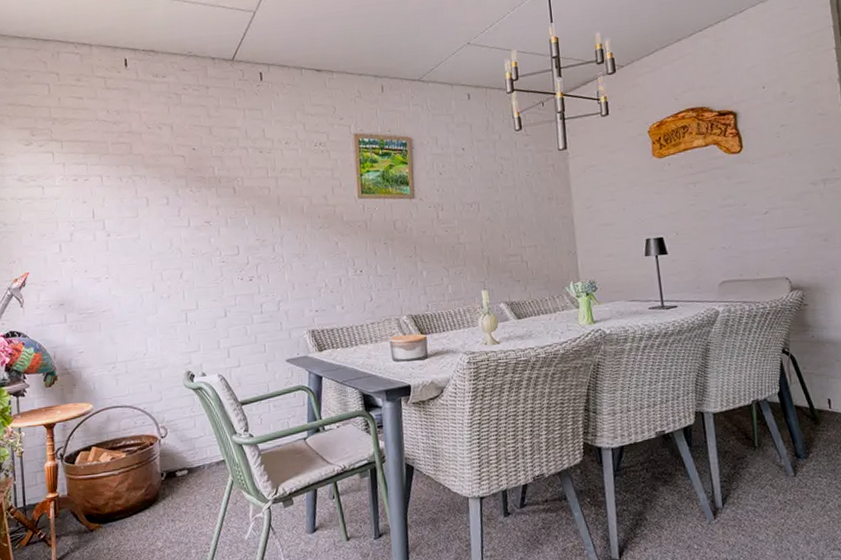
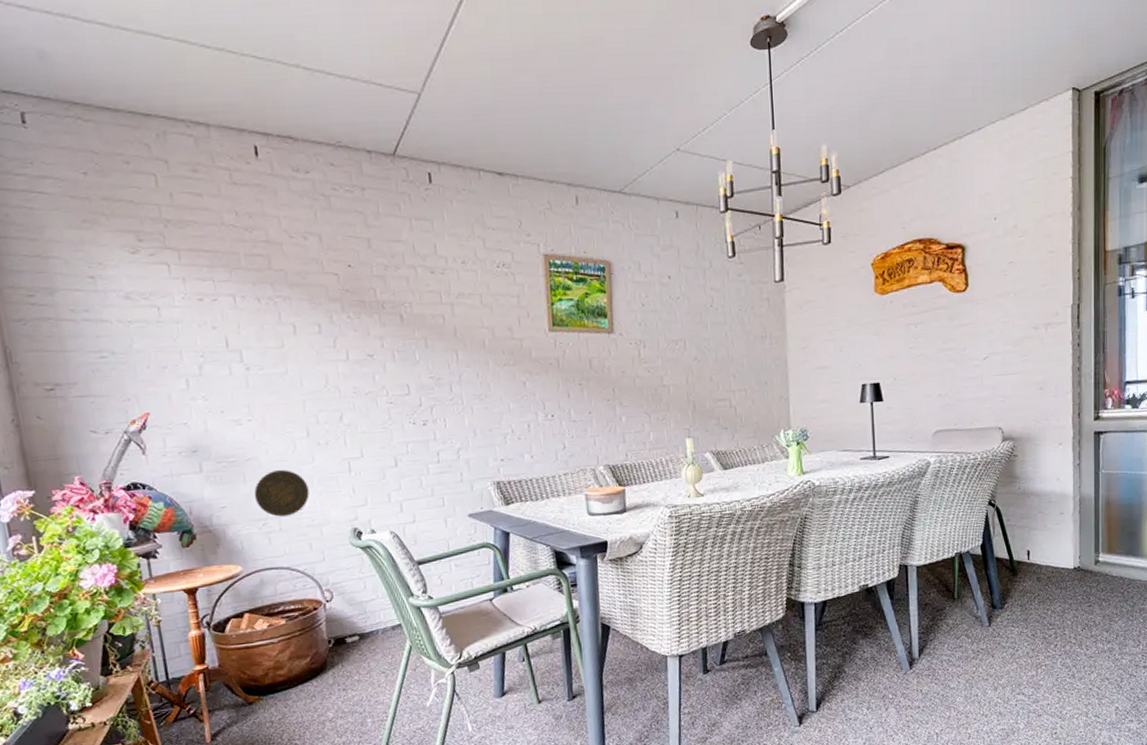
decorative plate: none [106,319,152,361] -> present [254,469,310,517]

